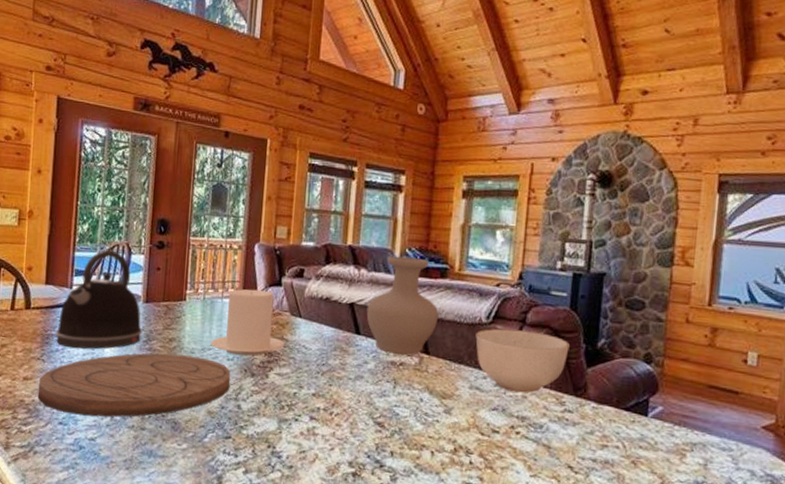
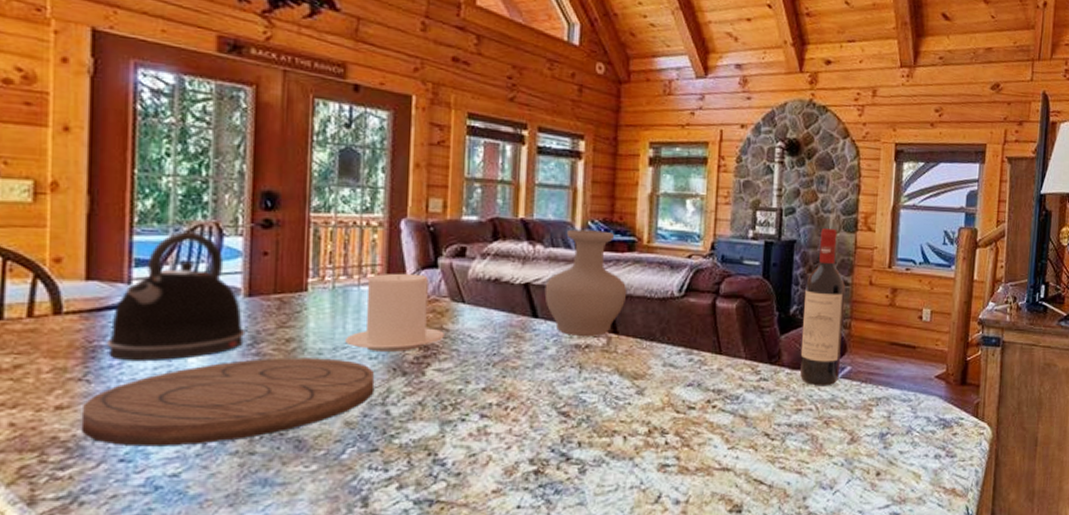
bowl: present [475,328,570,393] -> none [668,301,763,364]
wine bottle: none [606,262,659,424] -> present [799,228,846,385]

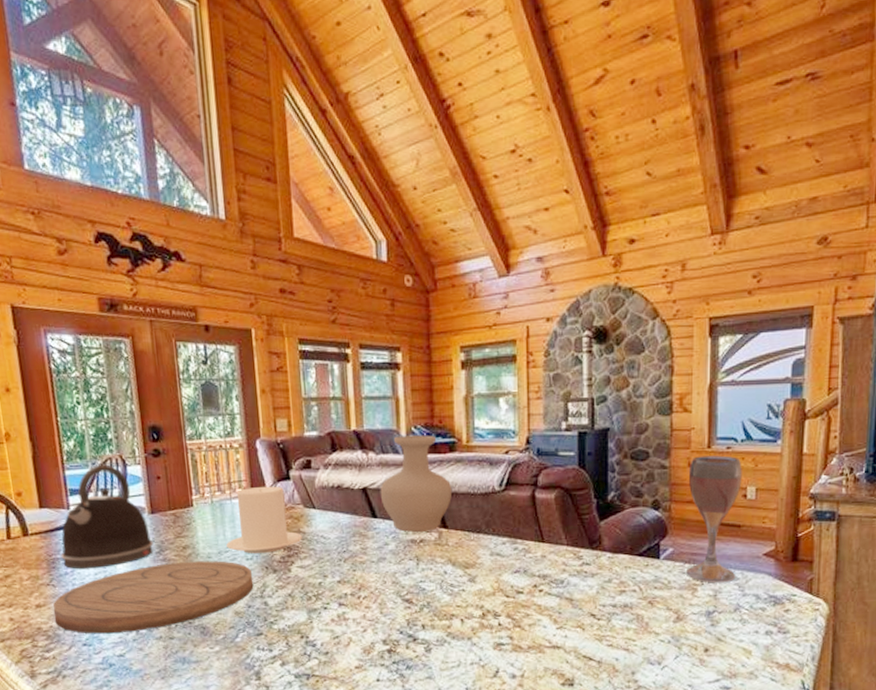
wine bottle: present [799,228,846,385] -> none [621,413,663,567]
cup: none [861,275,919,404] -> present [685,455,742,583]

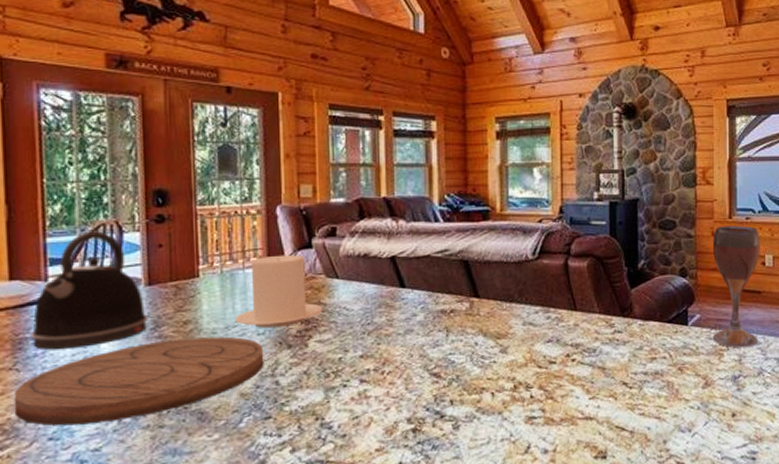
vase: present [380,435,453,533] -> none [409,203,485,303]

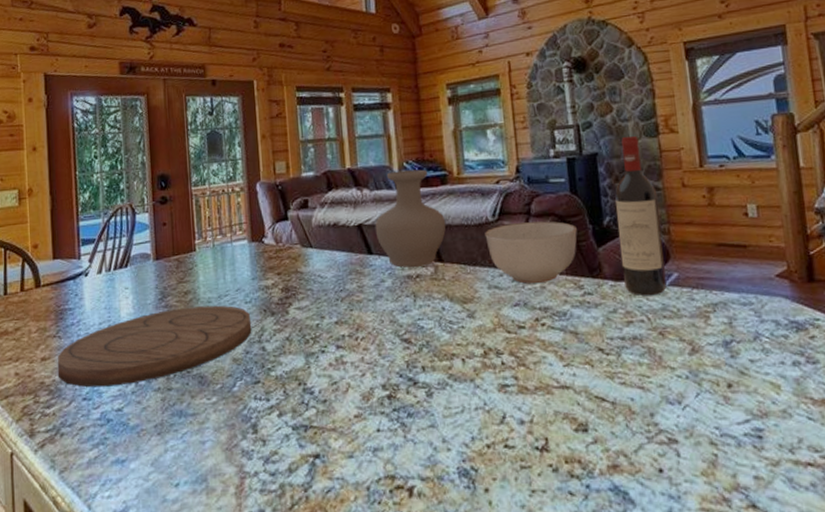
kettle: present [31,231,148,349] -> none [69,214,157,319]
candle: present [235,254,322,328] -> none [226,227,300,297]
vase: none [409,203,485,303] -> present [375,169,446,269]
bowl: none [524,261,613,321] -> present [485,221,577,284]
wine bottle: none [650,185,690,334] -> present [615,136,667,295]
cup: present [712,225,760,348] -> none [683,174,750,310]

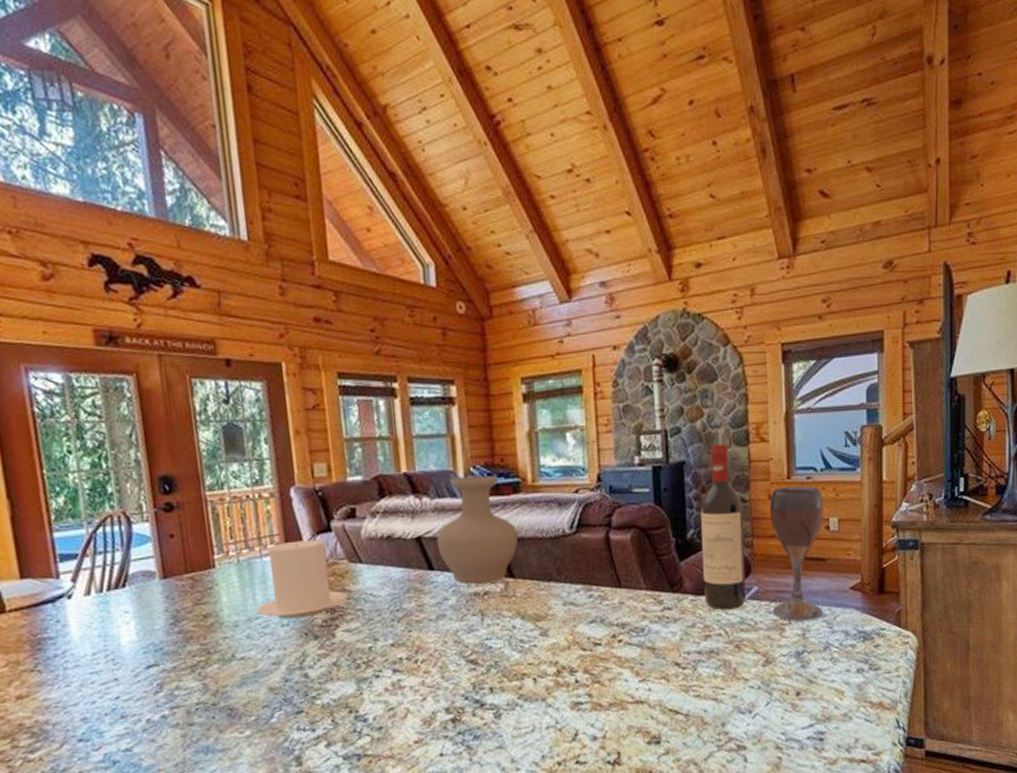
cutting board: present [57,305,252,387] -> none [38,629,291,727]
candle: none [226,227,300,297] -> present [257,539,348,619]
bowl: present [485,221,577,284] -> none [561,533,660,599]
cup: none [683,174,750,310] -> present [769,486,824,622]

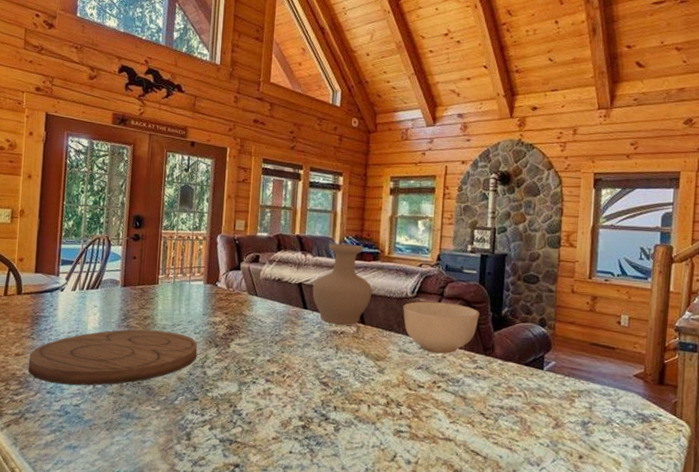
cutting board: none [38,629,291,727] -> present [28,329,198,386]
candle: present [257,539,348,619] -> none [180,273,243,330]
bowl: none [561,533,660,599] -> present [403,301,479,353]
wine bottle: present [700,444,746,610] -> none [510,244,550,376]
cup: present [769,486,824,622] -> none [565,284,618,398]

